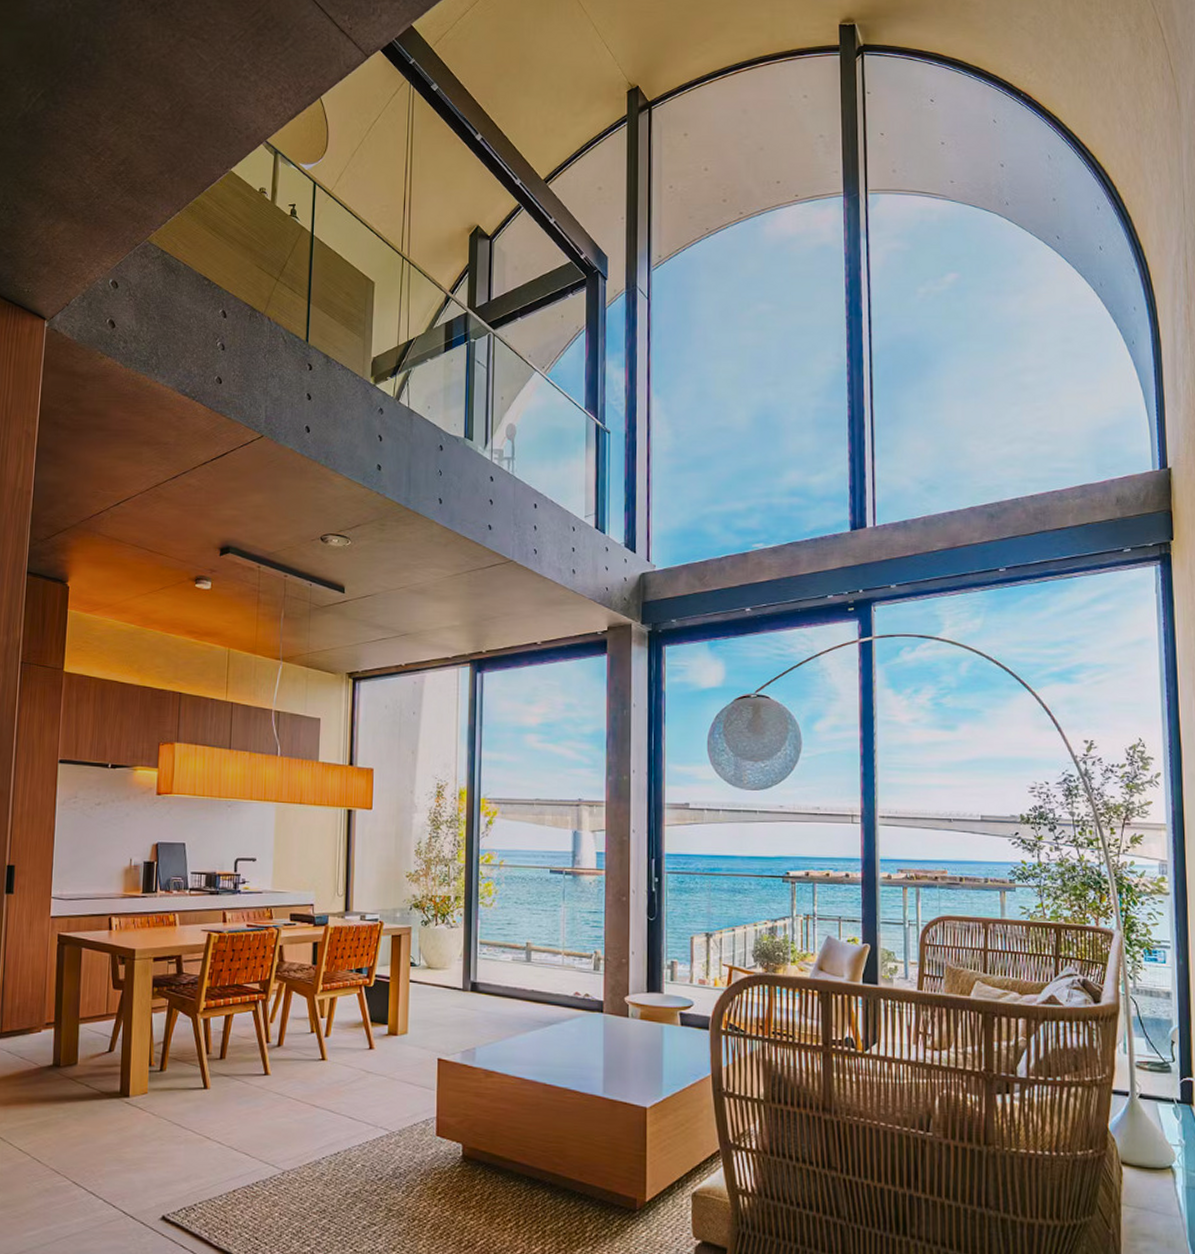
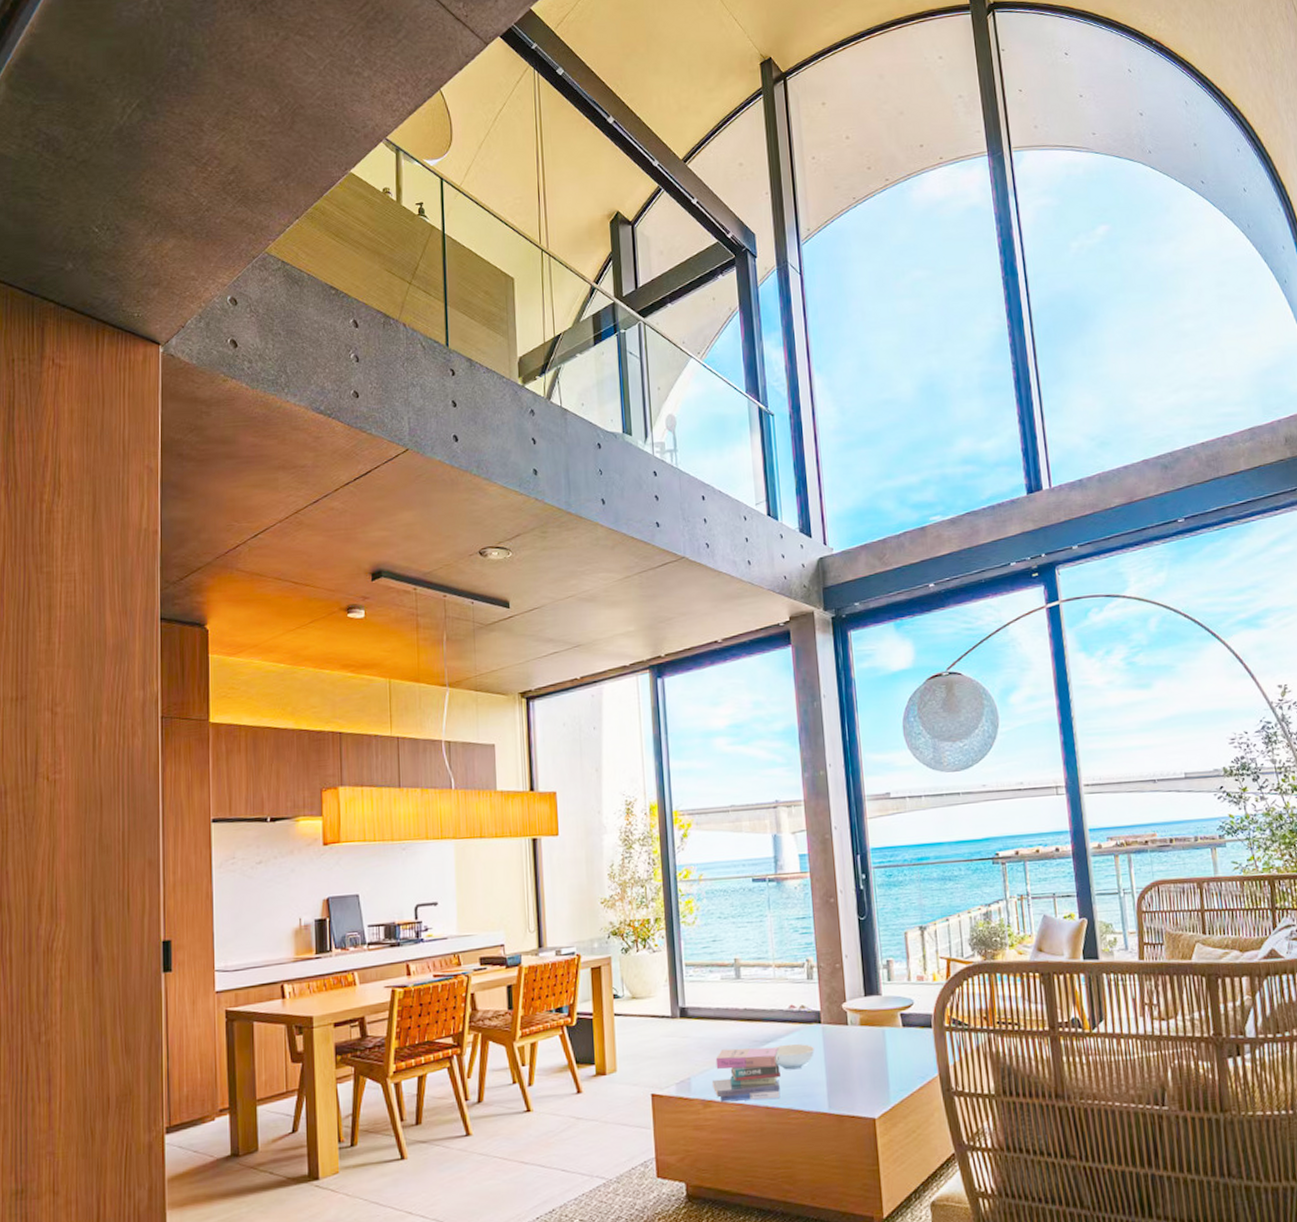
books: none [495,1025,562,1078] -> present [711,1046,782,1102]
bowl: none [557,1028,594,1053] -> present [774,1043,814,1070]

